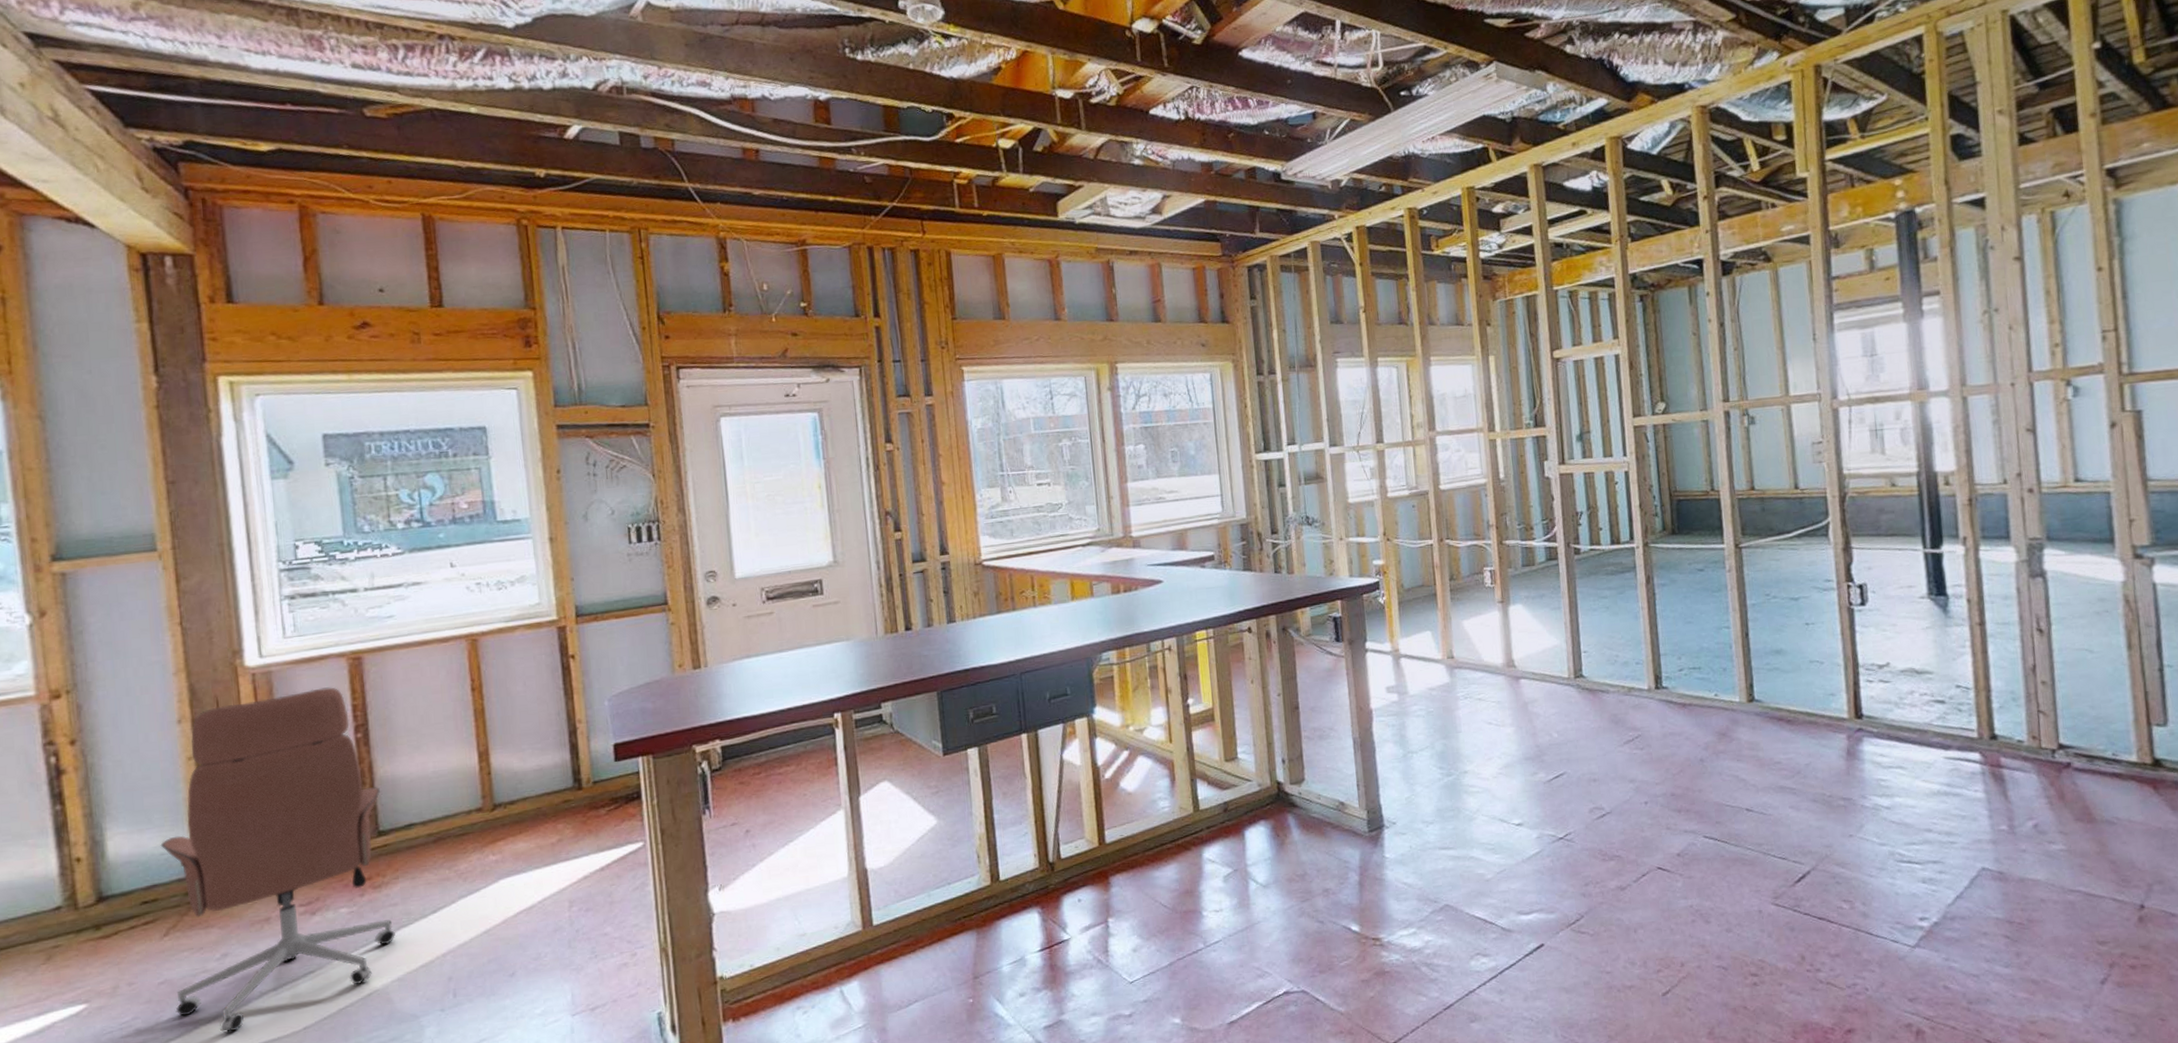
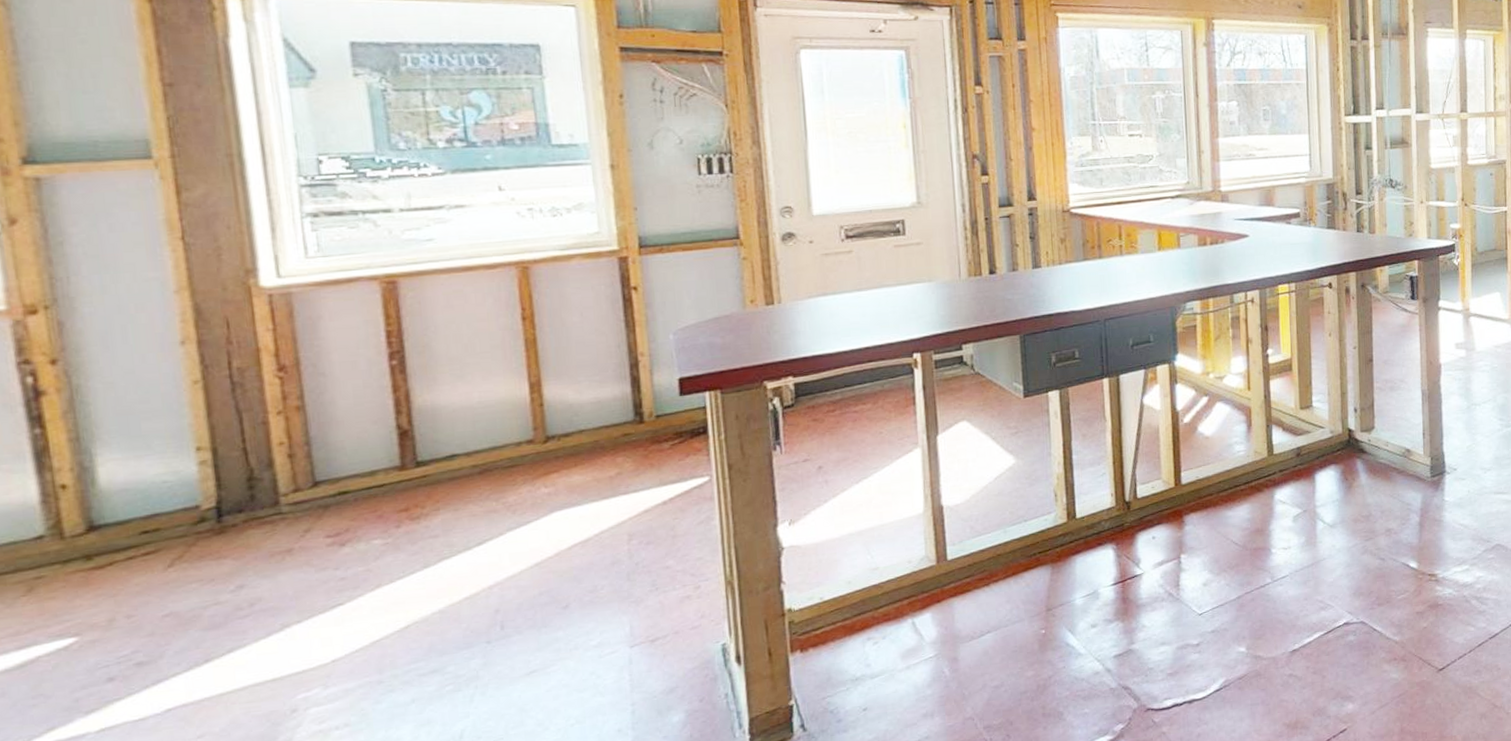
office chair: present [160,687,395,1033] -> none [162,311,436,666]

